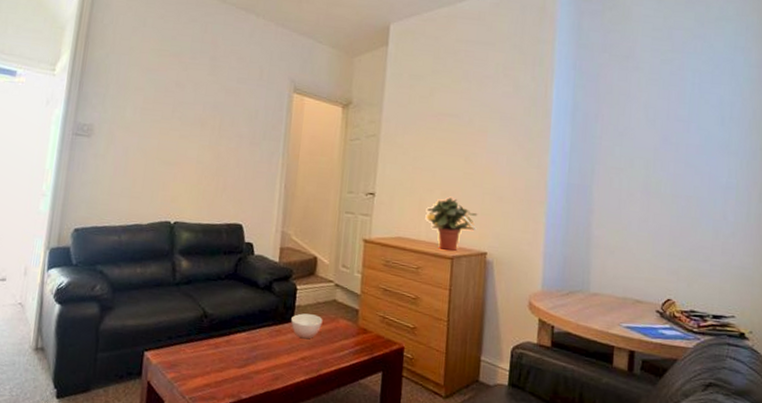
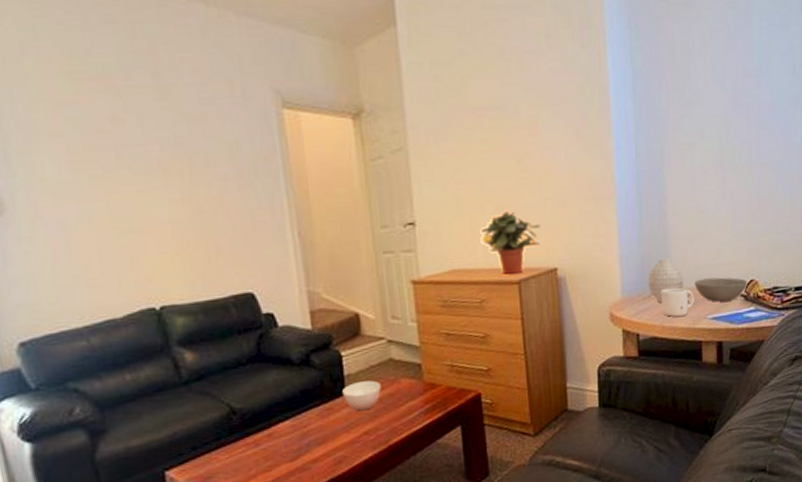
vase: none [567,262,602,303] -> present [647,257,683,303]
mug: none [578,290,611,319] -> present [660,287,695,318]
bowl: none [611,288,665,314] -> present [694,277,748,302]

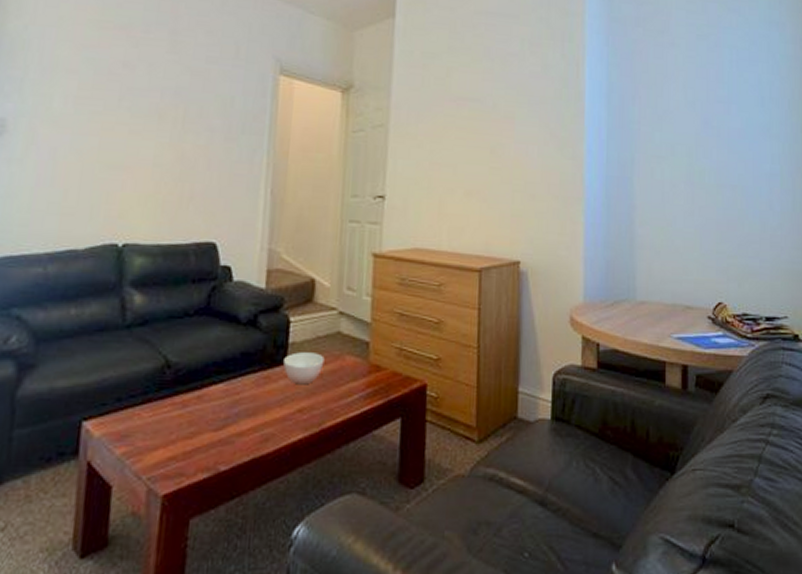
potted plant: present [481,211,541,276] -> none [448,197,508,263]
vase: present [647,257,683,303] -> none [611,266,649,314]
mug: present [660,287,695,318] -> none [624,298,660,332]
bowl: present [694,277,748,302] -> none [660,294,716,322]

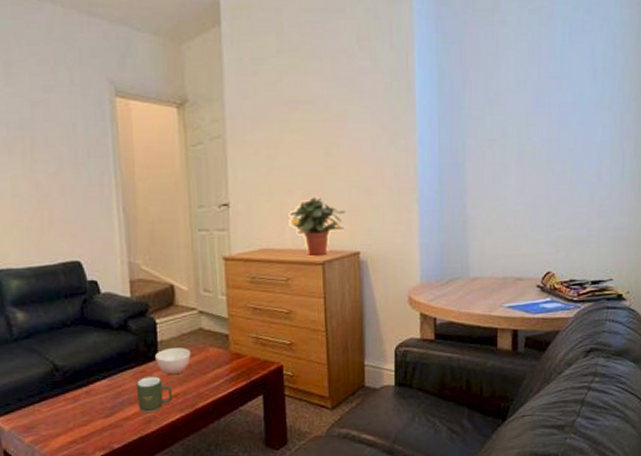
mug: none [255,384,298,428] -> present [136,376,172,412]
potted plant: none [448,197,508,263] -> present [290,197,346,257]

